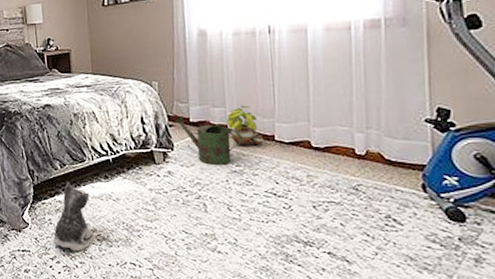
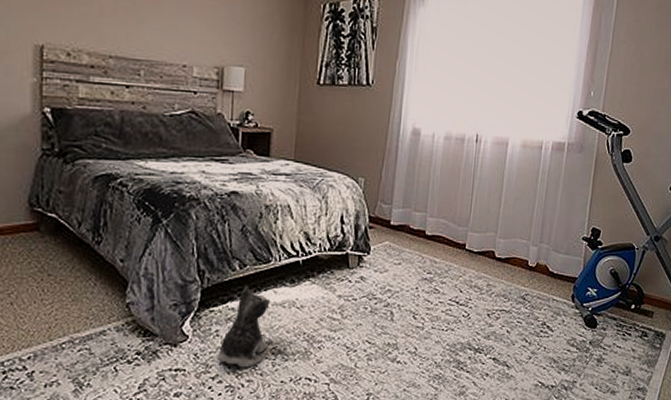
watering can: present [173,116,243,166] -> none [374,218,437,273]
potted plant: present [227,105,264,146] -> none [426,211,456,254]

